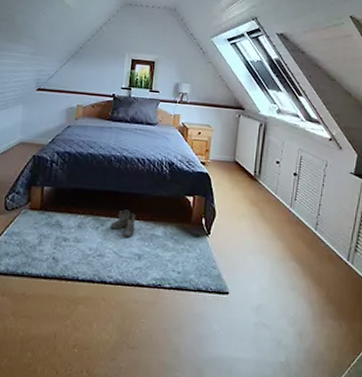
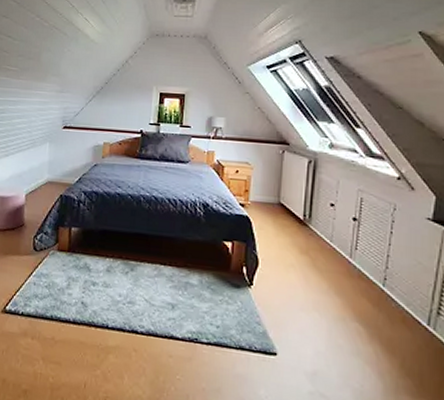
boots: present [110,209,136,238] -> none [140,254,168,285]

